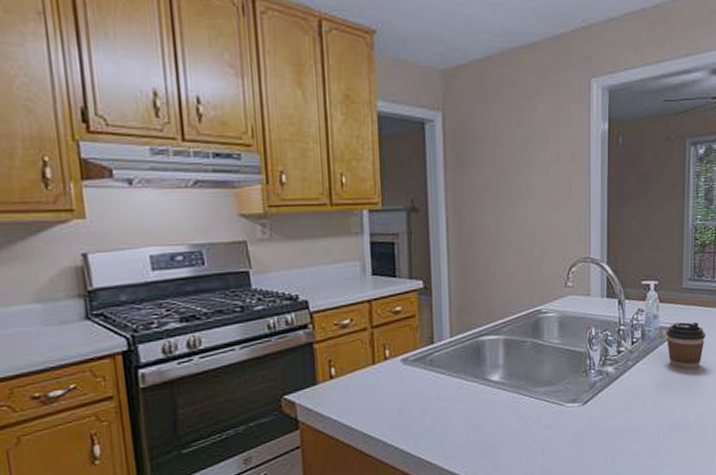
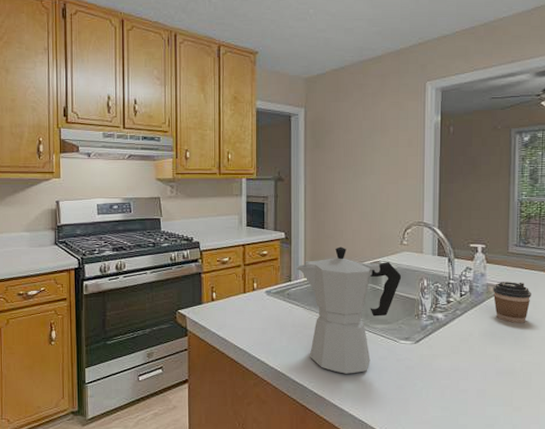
moka pot: none [439,294,567,452] -> present [296,246,402,374]

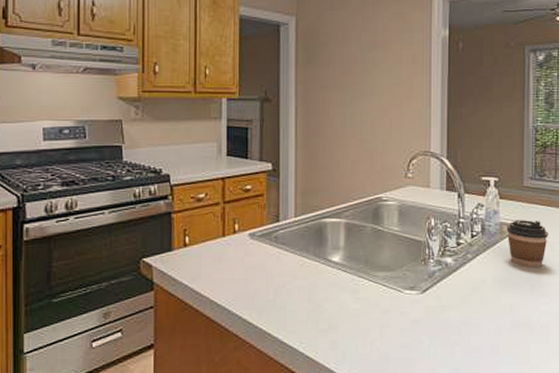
moka pot: present [296,246,402,374] -> none [285,180,406,332]

